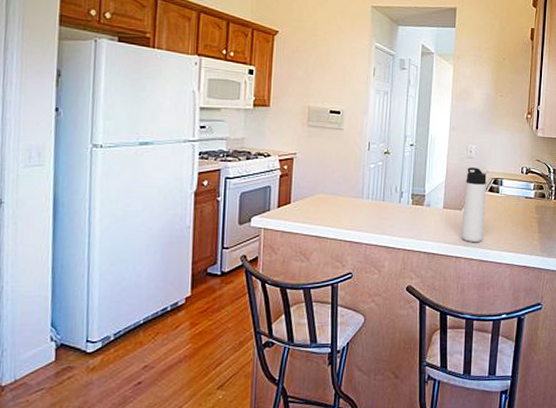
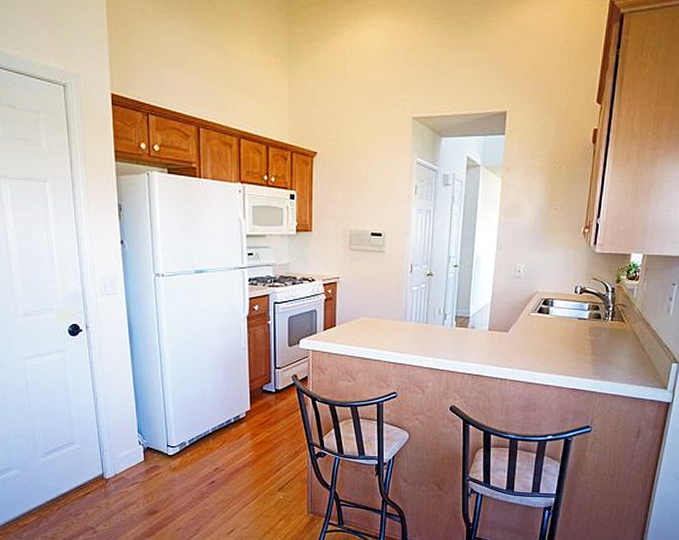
thermos bottle: present [461,167,486,243] -> none [507,288,536,365]

